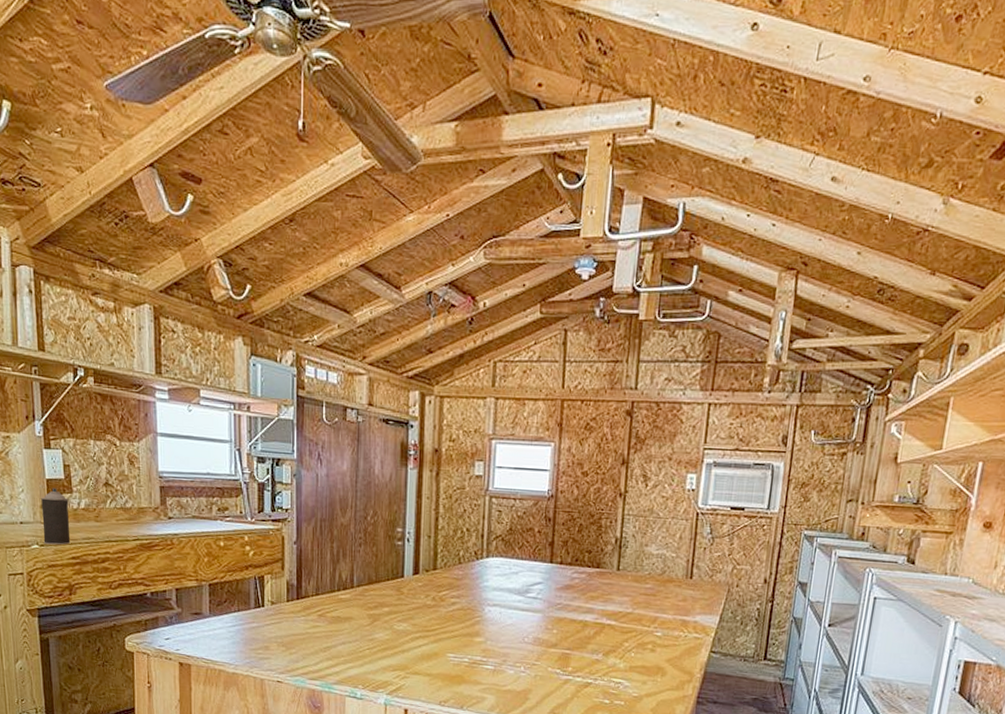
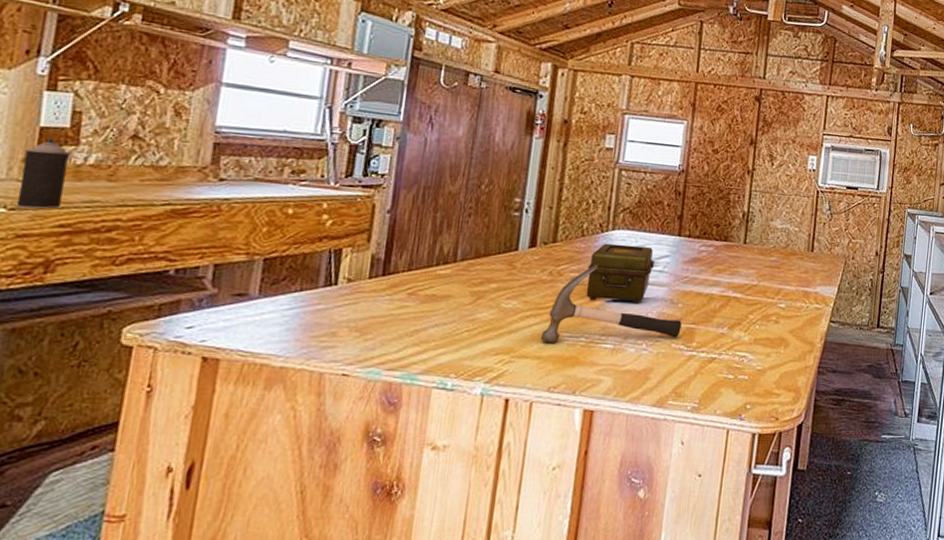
claw hammer: none [429,590,557,663] -> present [540,264,682,343]
ammo box: none [466,570,529,628] -> present [585,243,656,304]

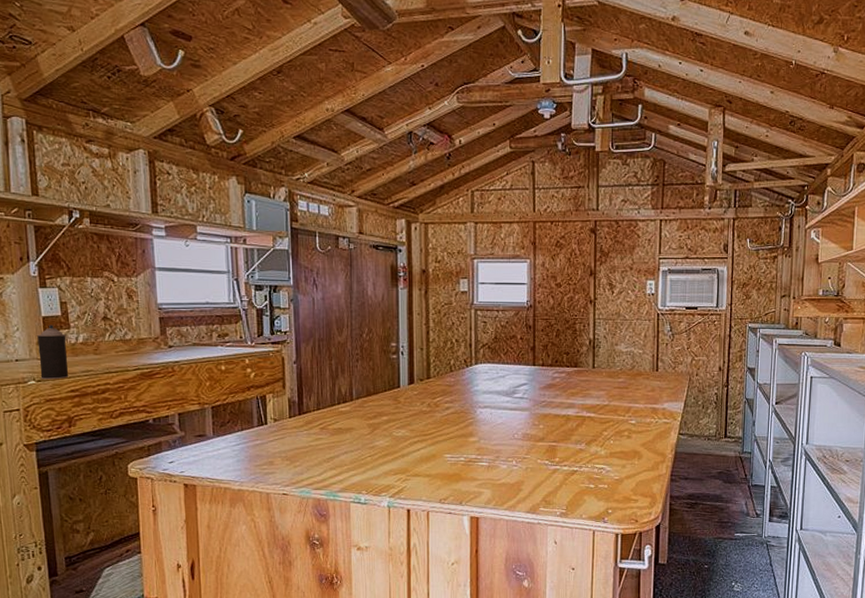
claw hammer: present [540,264,682,343] -> none [428,395,544,463]
ammo box: present [585,243,656,304] -> none [459,376,516,427]

